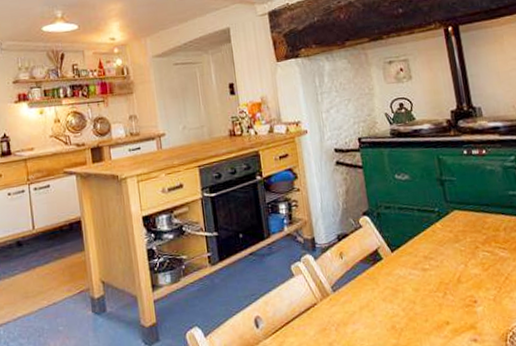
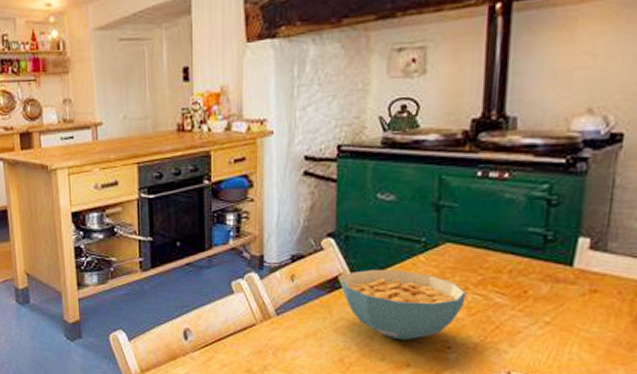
cereal bowl: none [380,237,478,301] -> present [340,269,466,340]

